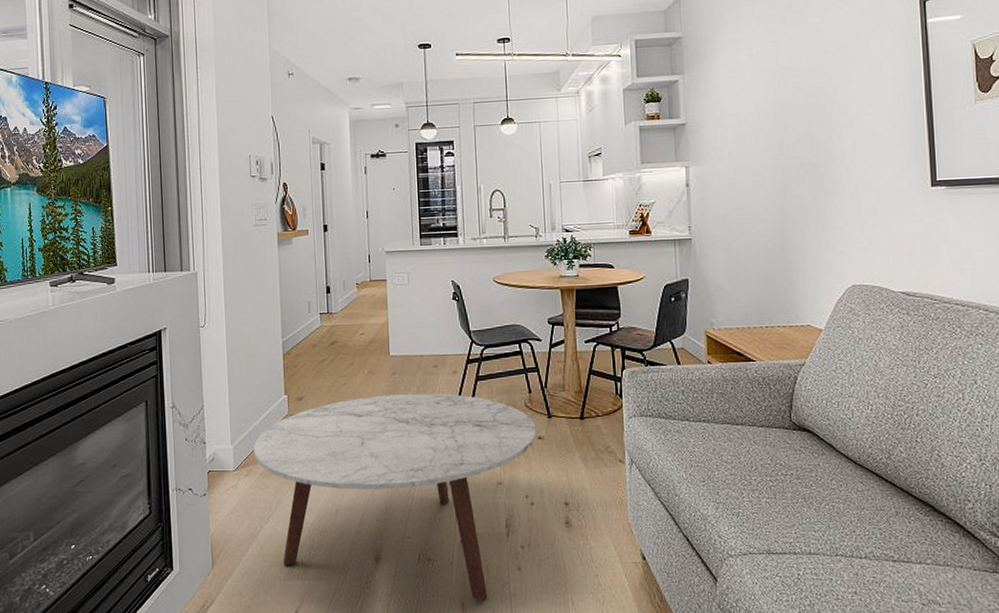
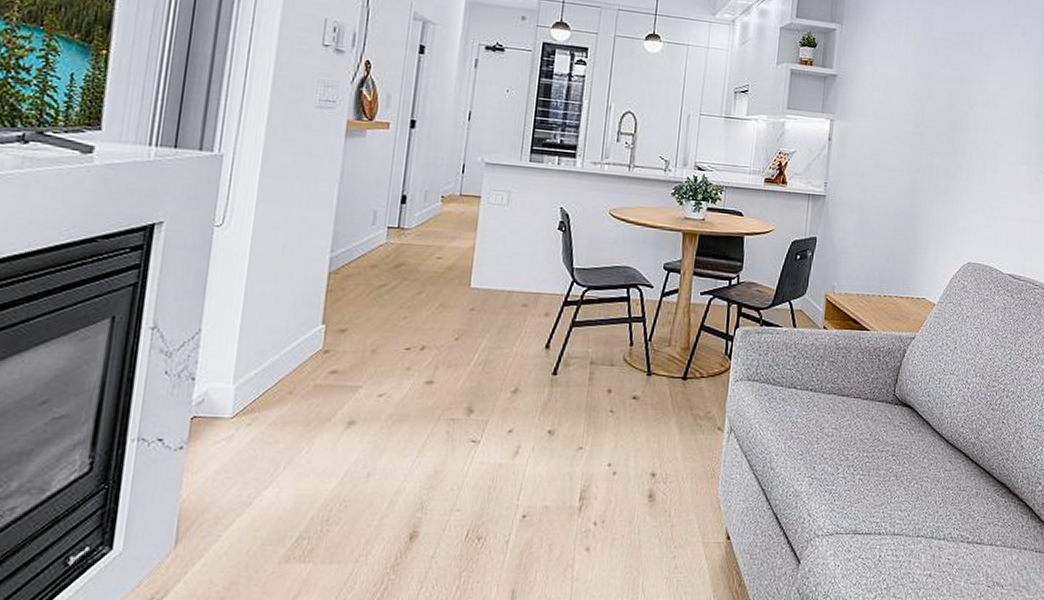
coffee table: present [254,393,536,602] -> none [264,334,632,589]

